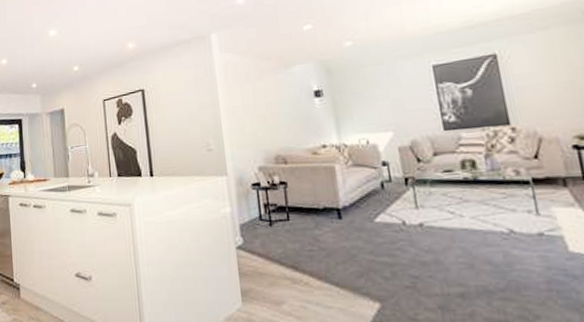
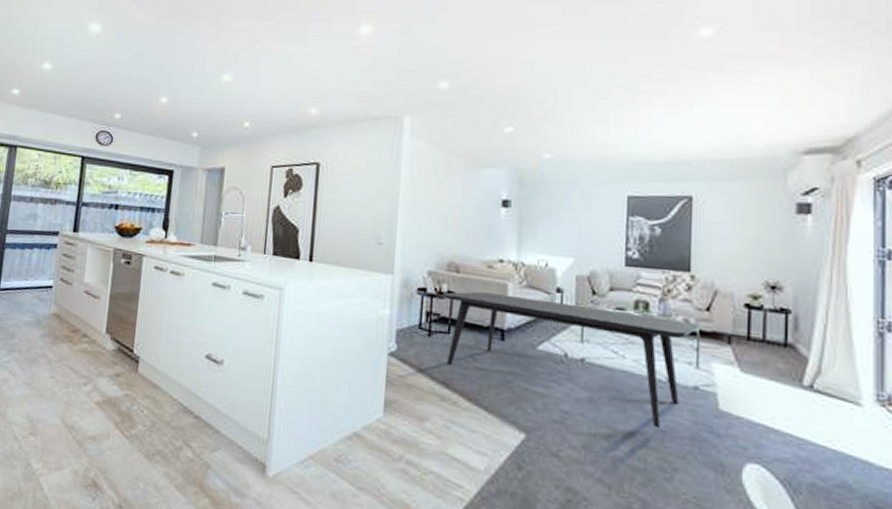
dining table: none [276,172,532,278] -> present [442,291,700,428]

